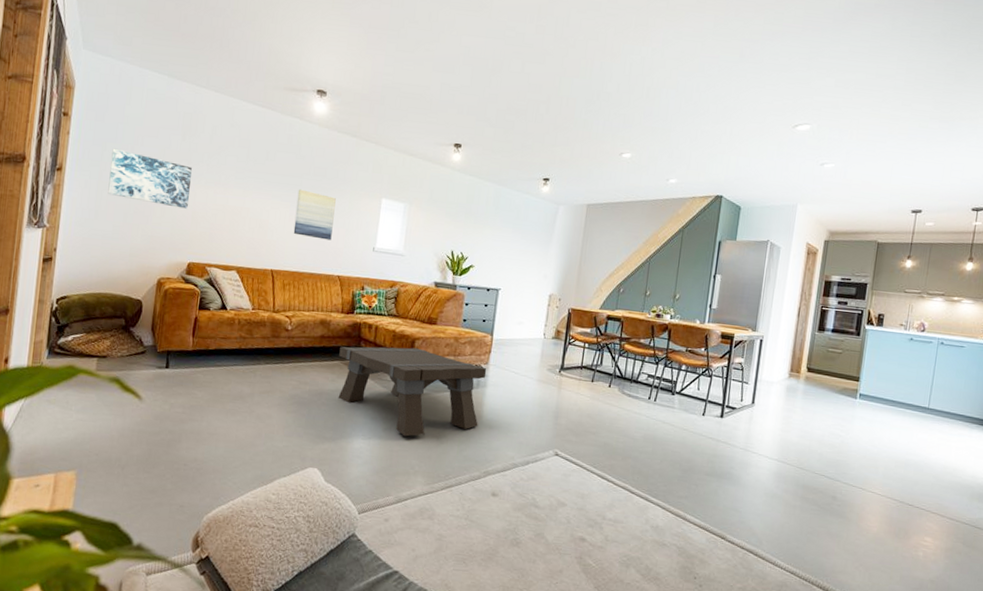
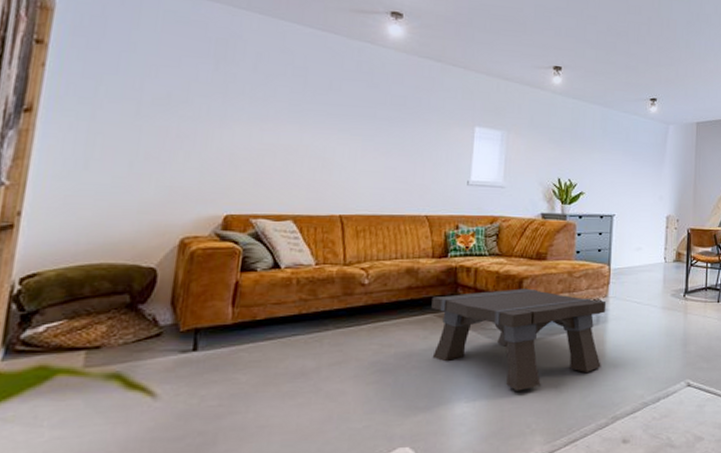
wall art: present [108,148,192,209] -> none [104,81,229,151]
wall art: present [293,189,336,240] -> none [367,121,419,176]

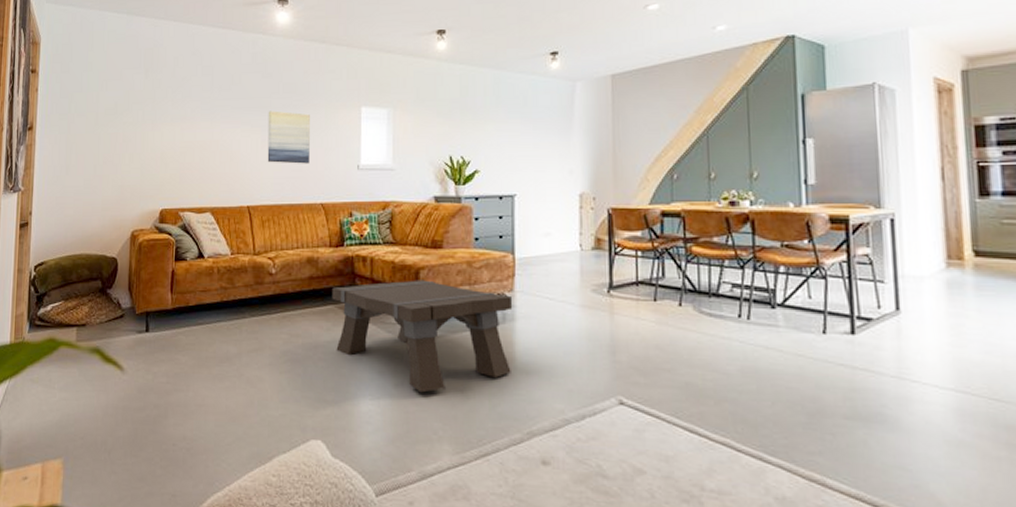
wall art: none [367,121,419,176] -> present [267,111,310,164]

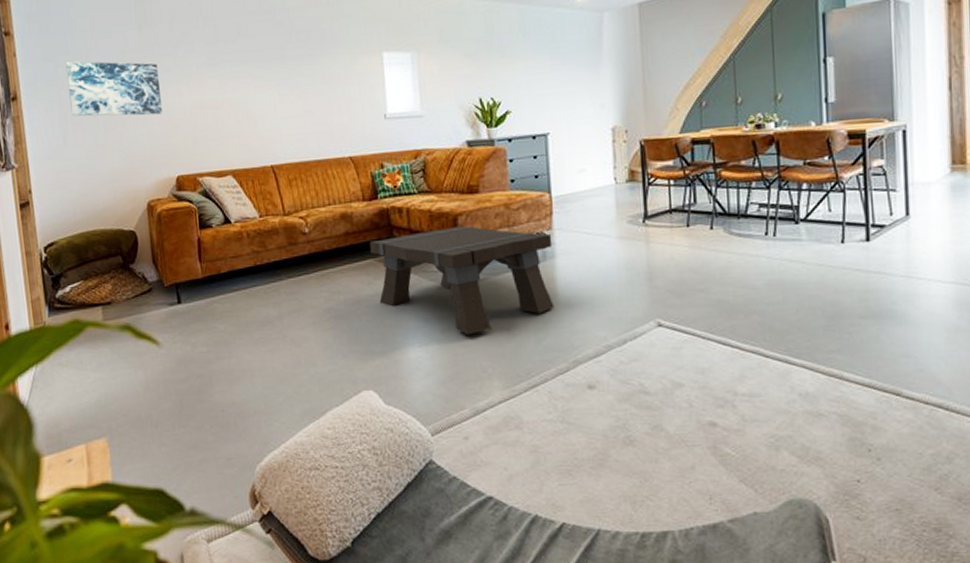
wall art: none [77,98,157,151] -> present [66,60,162,117]
wall art: present [267,111,310,164] -> none [282,62,333,118]

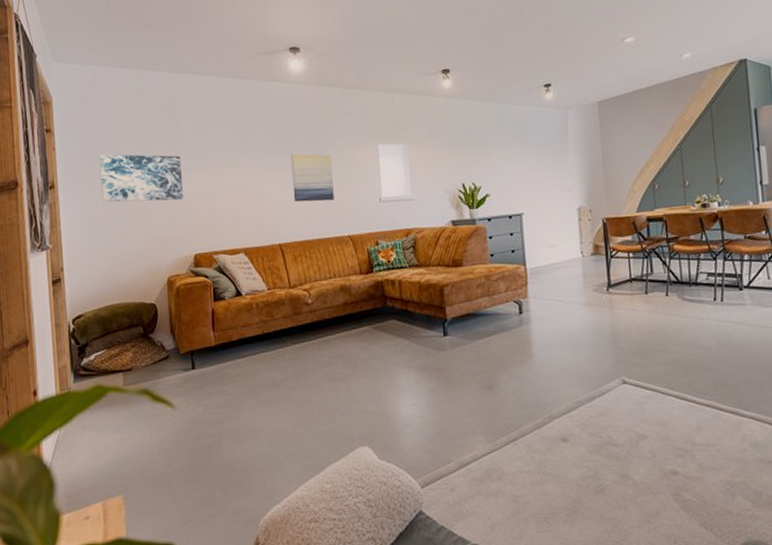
wall art: none [282,62,333,118] -> present [290,153,334,202]
coffee table: present [369,225,554,335] -> none [366,295,531,394]

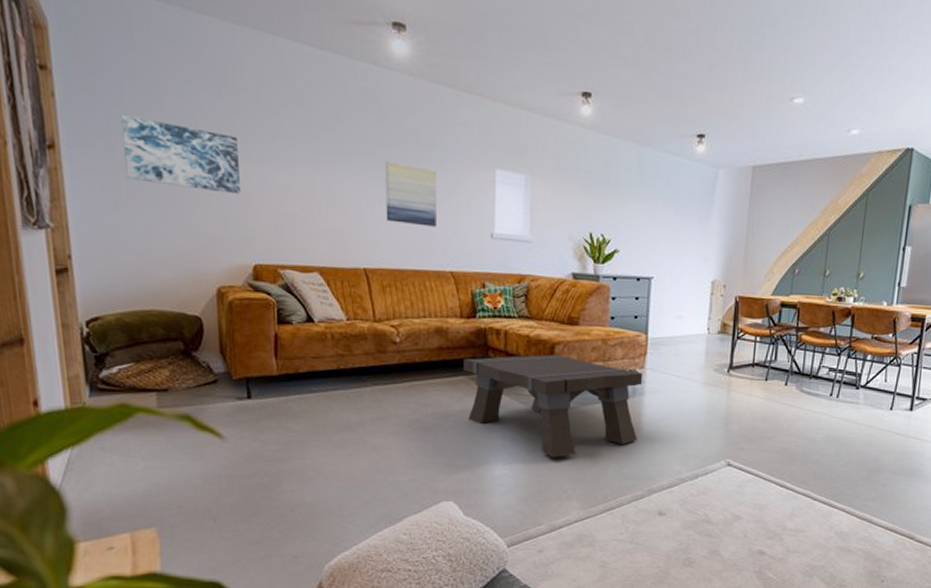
coffee table: none [366,295,531,394] -> present [463,354,643,458]

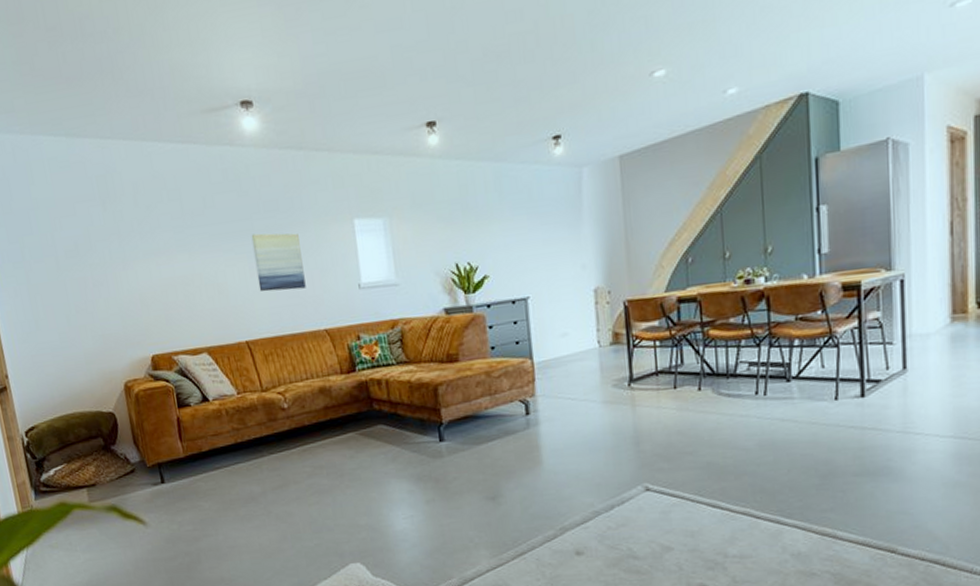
wall art: present [121,114,240,194] -> none [31,240,133,299]
coffee table: present [463,354,643,458] -> none [349,395,540,505]

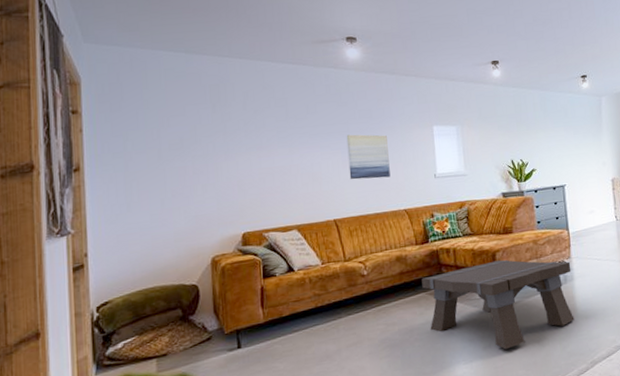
coffee table: none [349,395,540,505] -> present [421,260,575,350]

